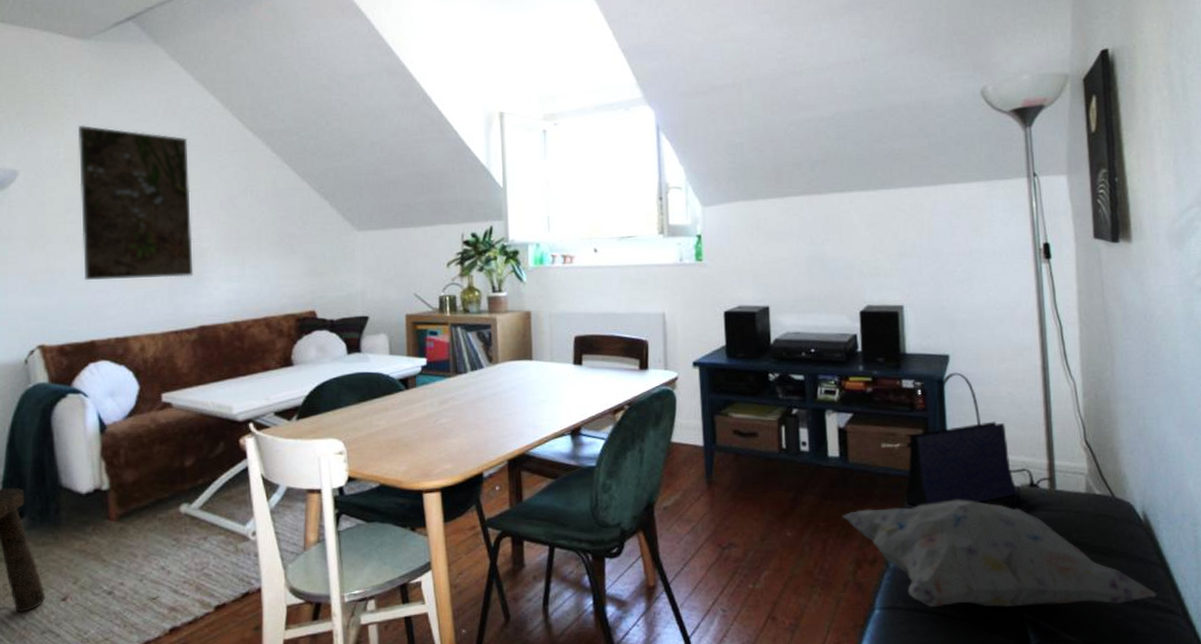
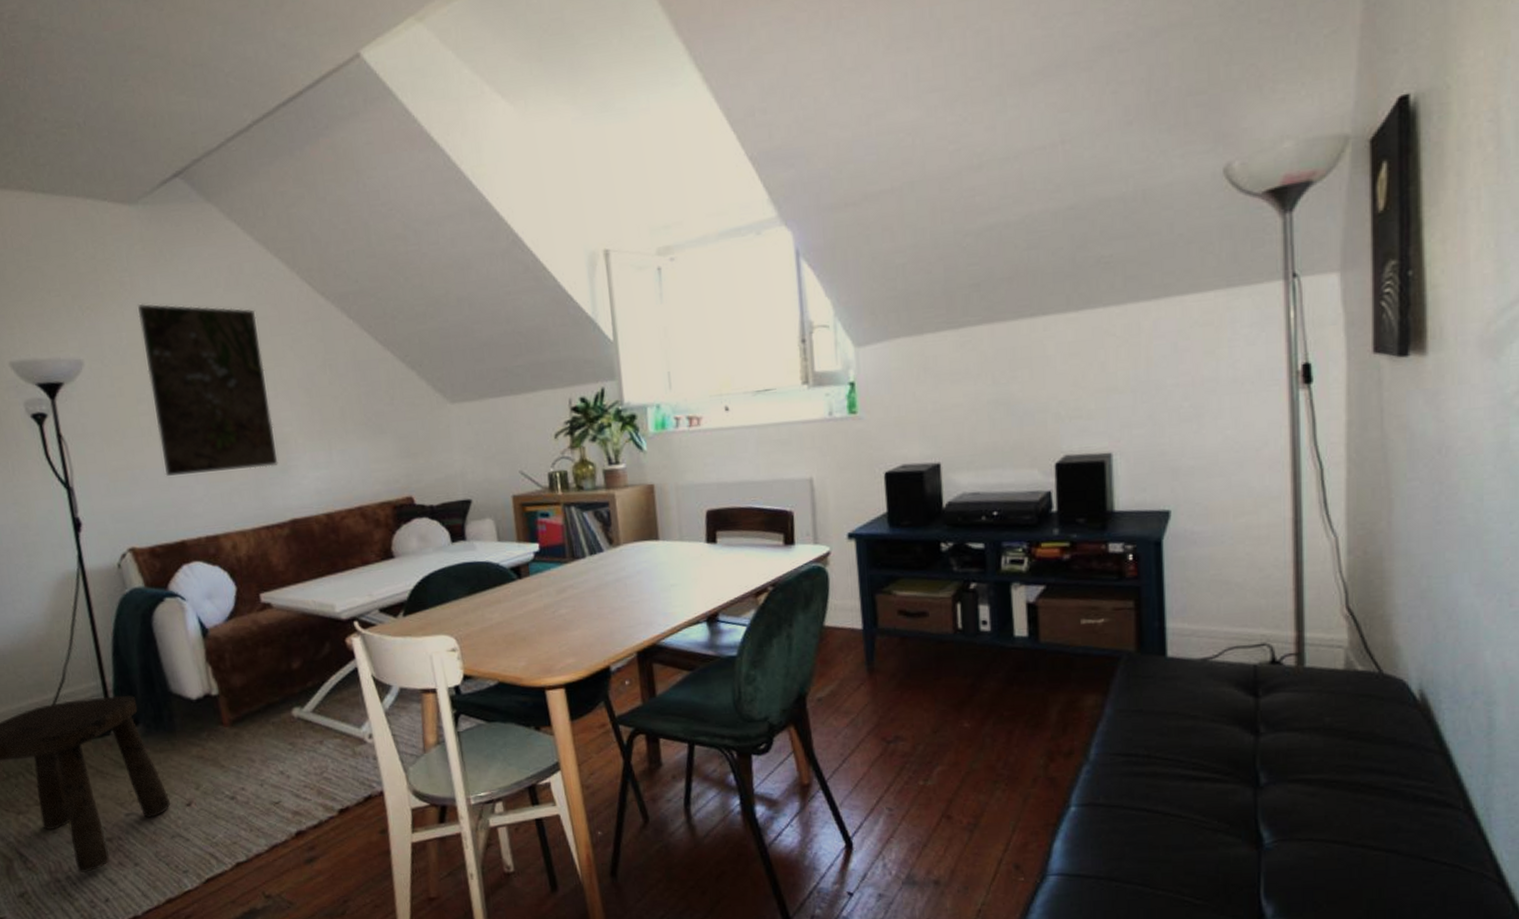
decorative pillow: present [843,500,1156,608] -> none [1032,681,1431,804]
tote bag: present [905,372,1017,507] -> none [1109,531,1254,691]

